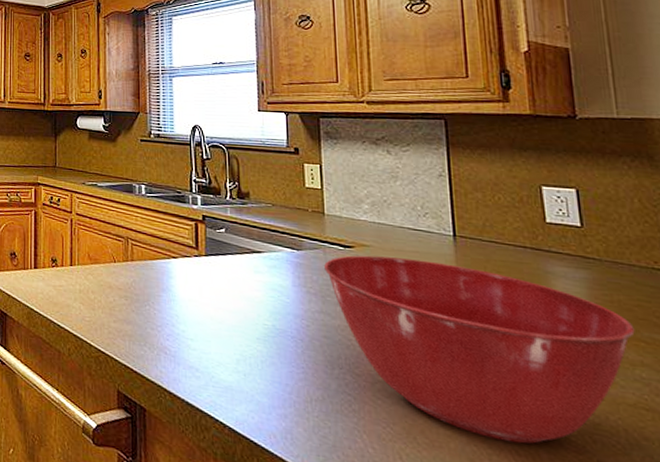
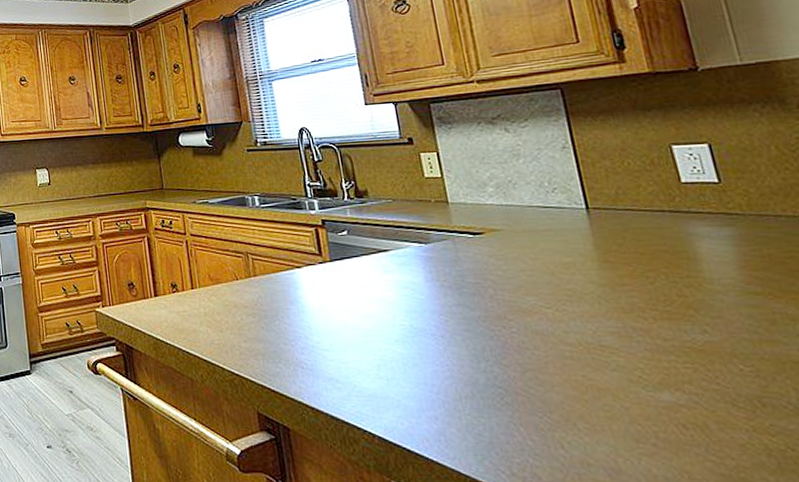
mixing bowl: present [324,255,635,444] -> none [455,238,791,417]

